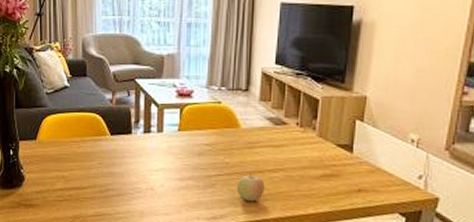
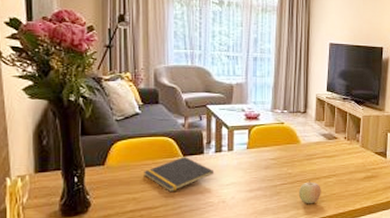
notepad: none [72,136,143,174] -> present [144,157,215,193]

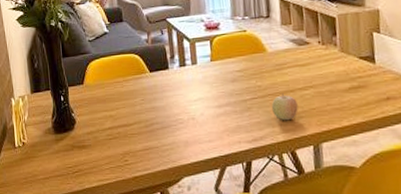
notepad: present [144,157,215,193] -> none [116,73,181,110]

